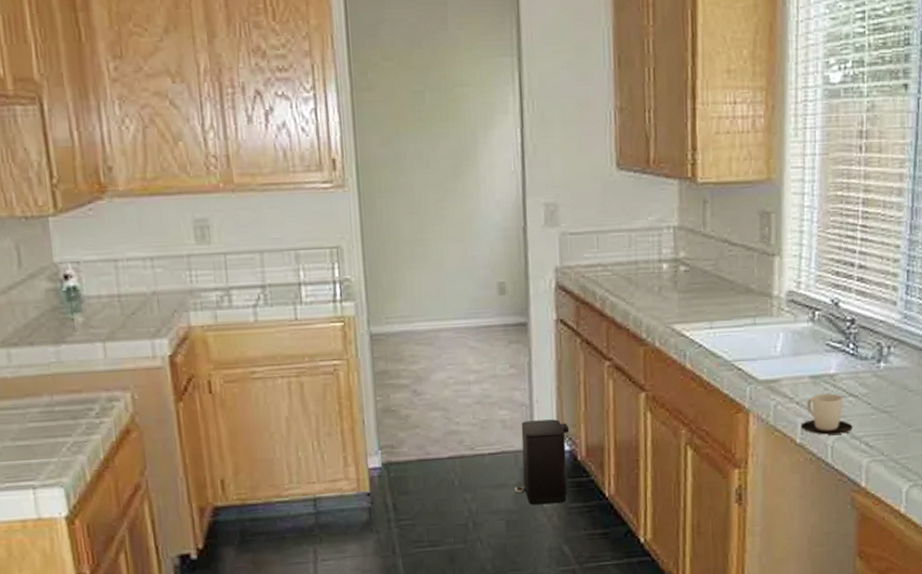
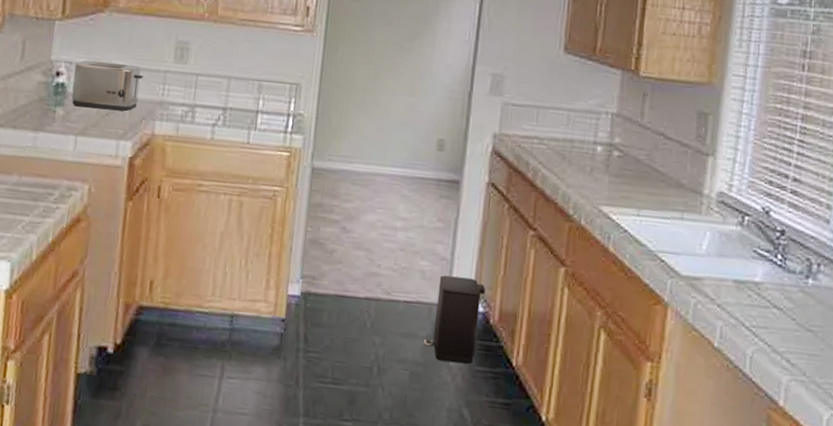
toaster: none [83,253,166,310] -> present [71,60,144,112]
cup: present [802,393,853,435] -> none [721,299,775,346]

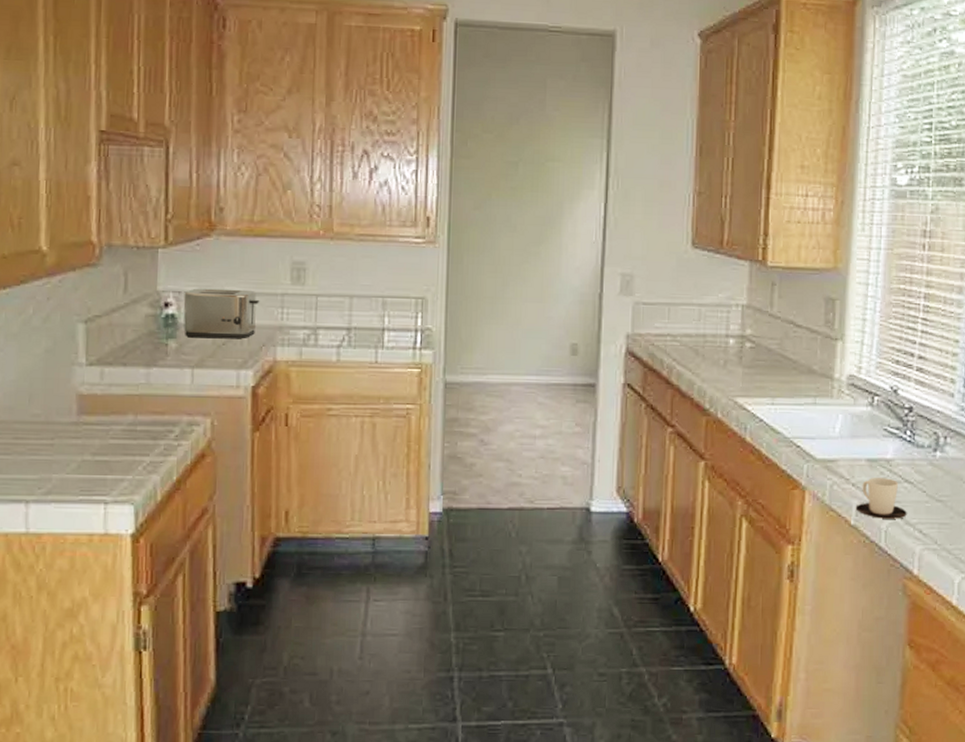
pedal bin: present [423,275,485,364] -> none [569,479,627,564]
cup: none [721,299,775,346] -> present [856,477,907,519]

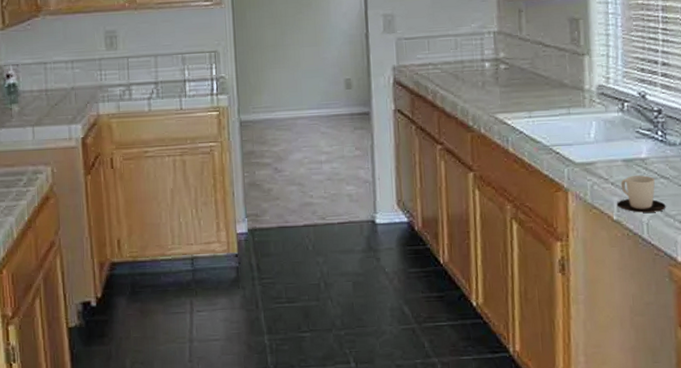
toaster: present [183,288,260,339] -> none [21,58,82,102]

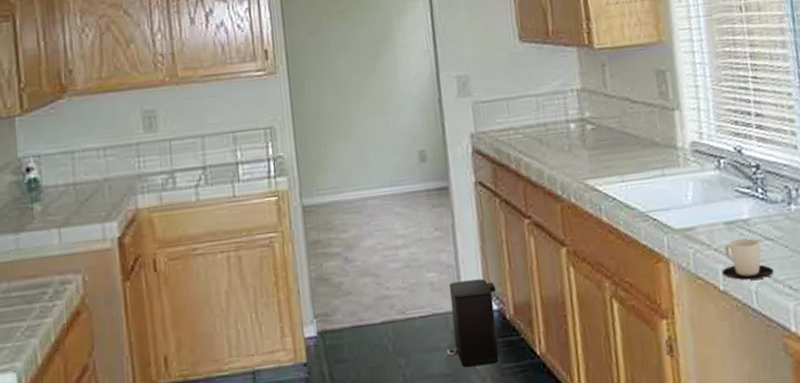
pedal bin: none [359,194,407,269] -> present [446,279,499,368]

